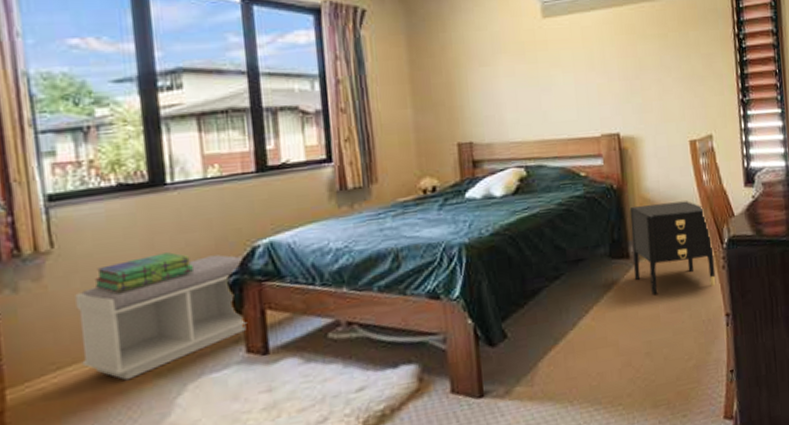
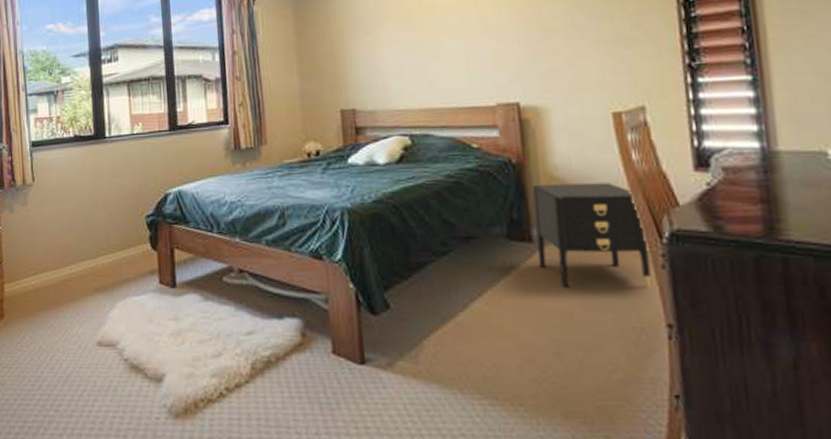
bench: present [75,254,248,381] -> none [46,198,161,291]
stack of books: present [94,252,193,293] -> none [58,192,123,221]

